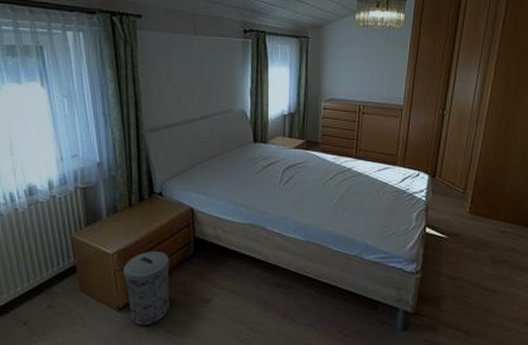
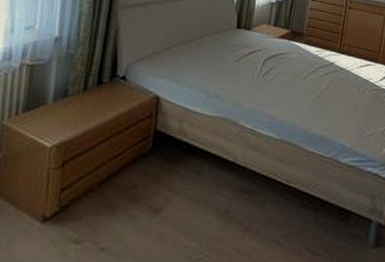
trash can: present [122,251,170,326] -> none [56,146,122,242]

